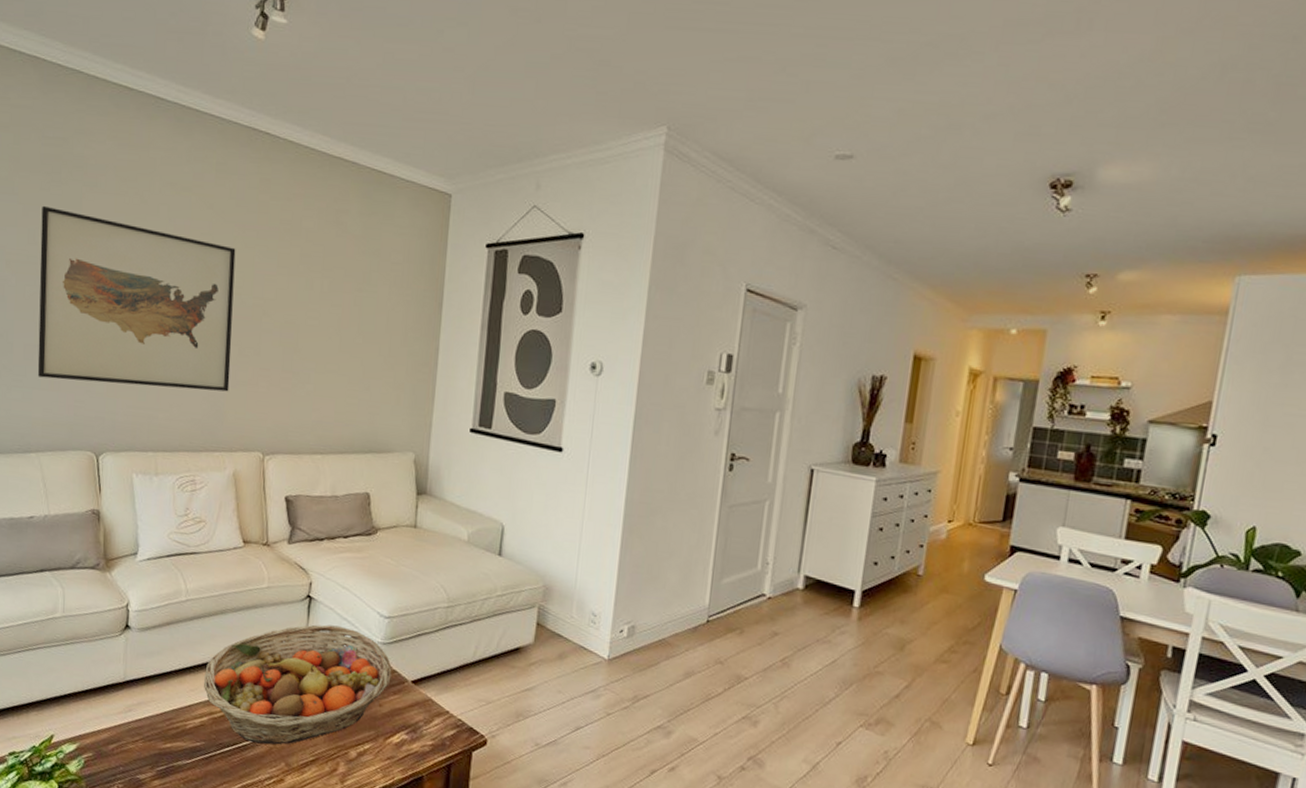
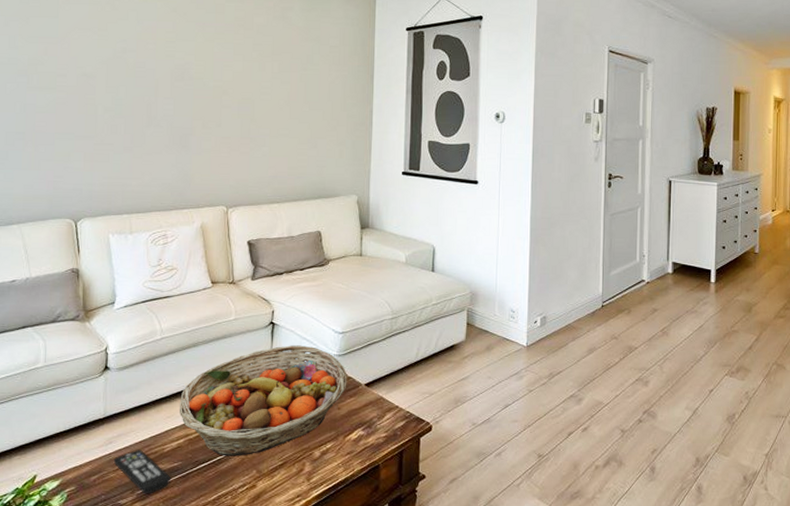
wall art: present [37,205,236,392] -> none [18,16,197,160]
remote control: none [132,721,193,773] -> present [113,449,172,494]

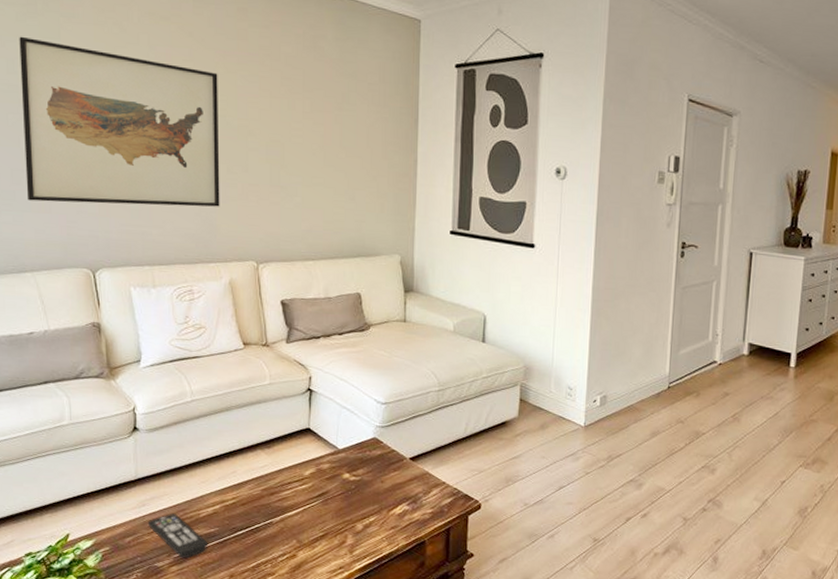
wall art: none [18,16,197,160] -> present [19,36,220,207]
fruit basket: present [179,345,348,456] -> none [213,414,391,525]

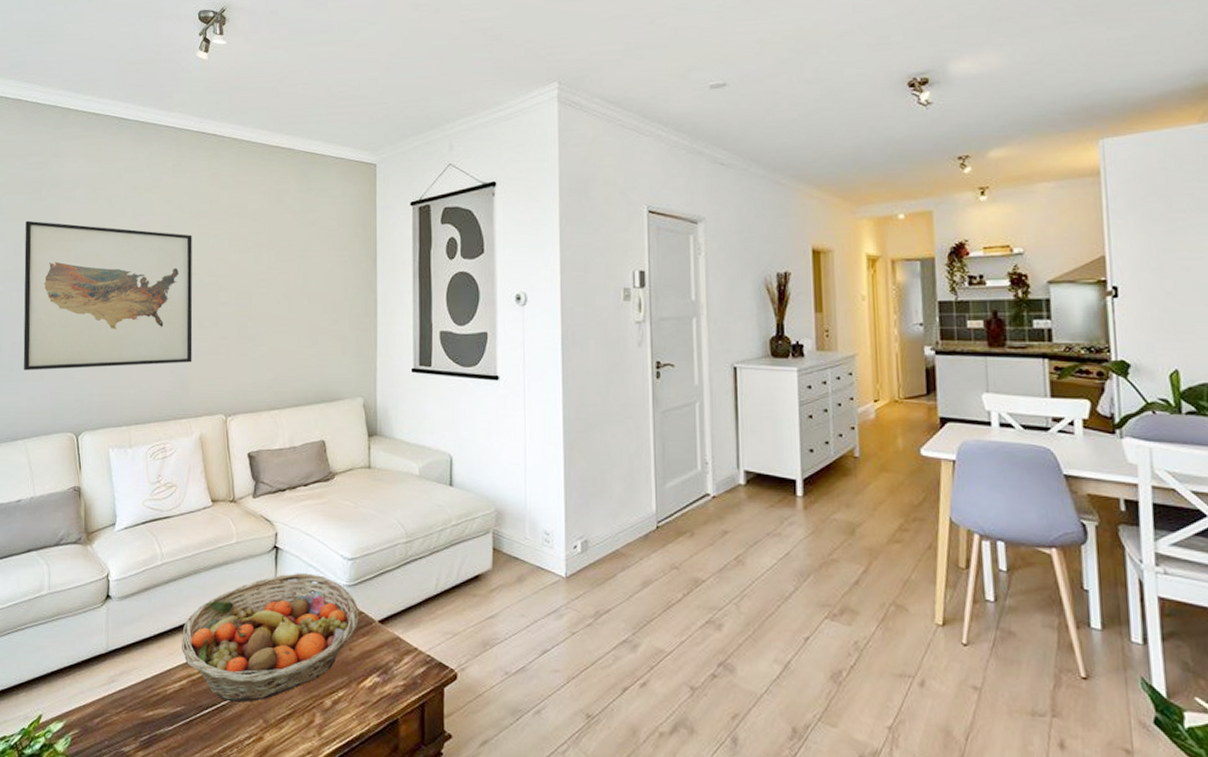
remote control: present [147,513,209,559] -> none [116,689,175,742]
fruit basket: none [213,414,391,525] -> present [181,573,359,703]

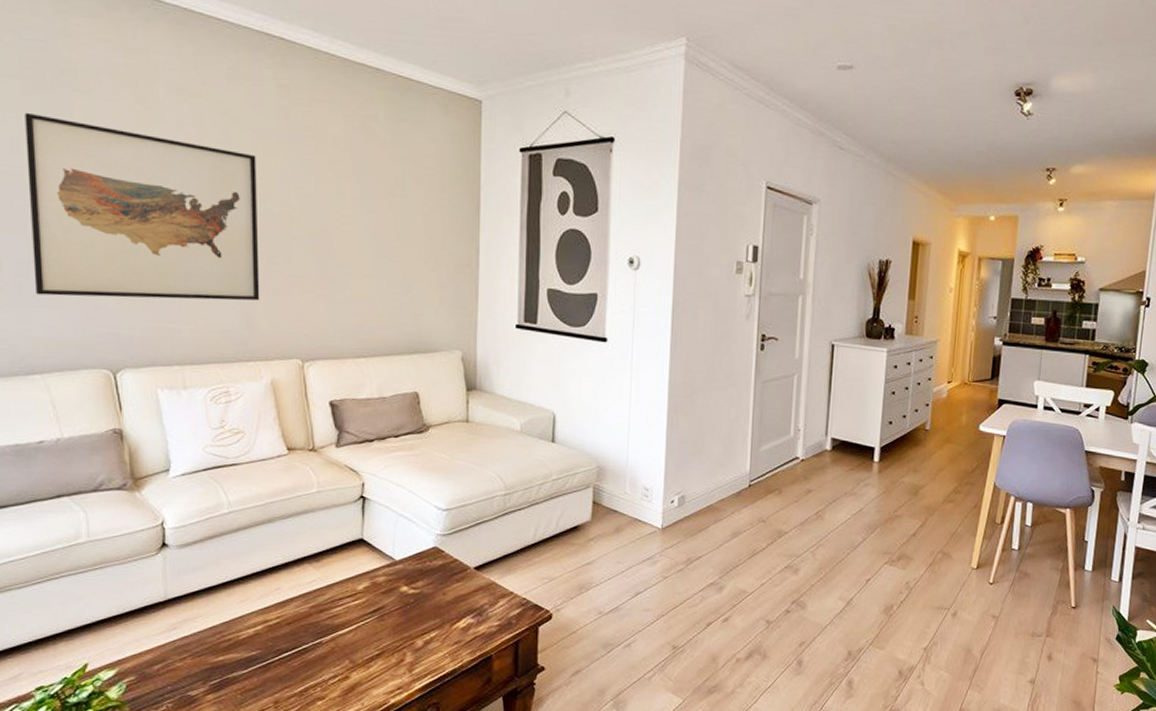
fruit basket: present [181,573,359,703] -> none [254,522,453,645]

